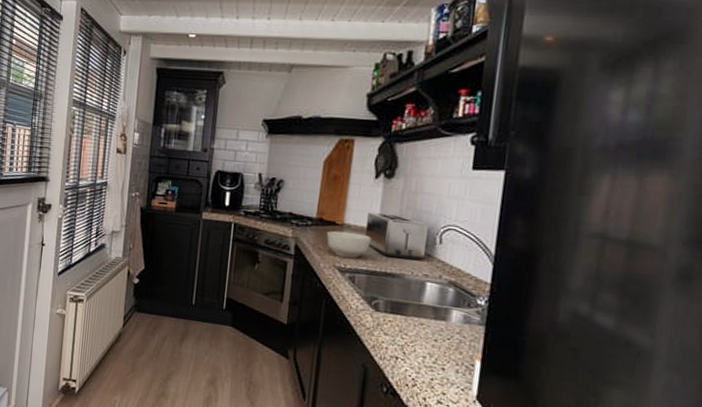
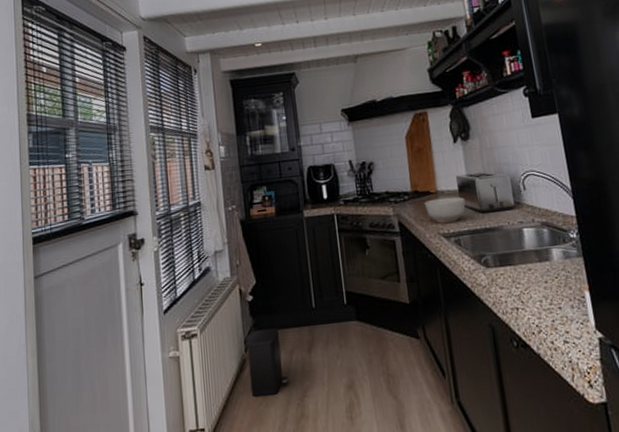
pedal bin: none [121,310,157,370] -> present [245,328,288,397]

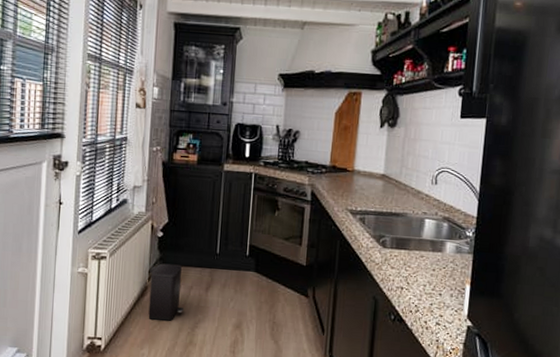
bowl: present [423,196,466,224] -> none [339,176,378,202]
toaster: present [455,171,515,214] -> none [372,159,425,201]

